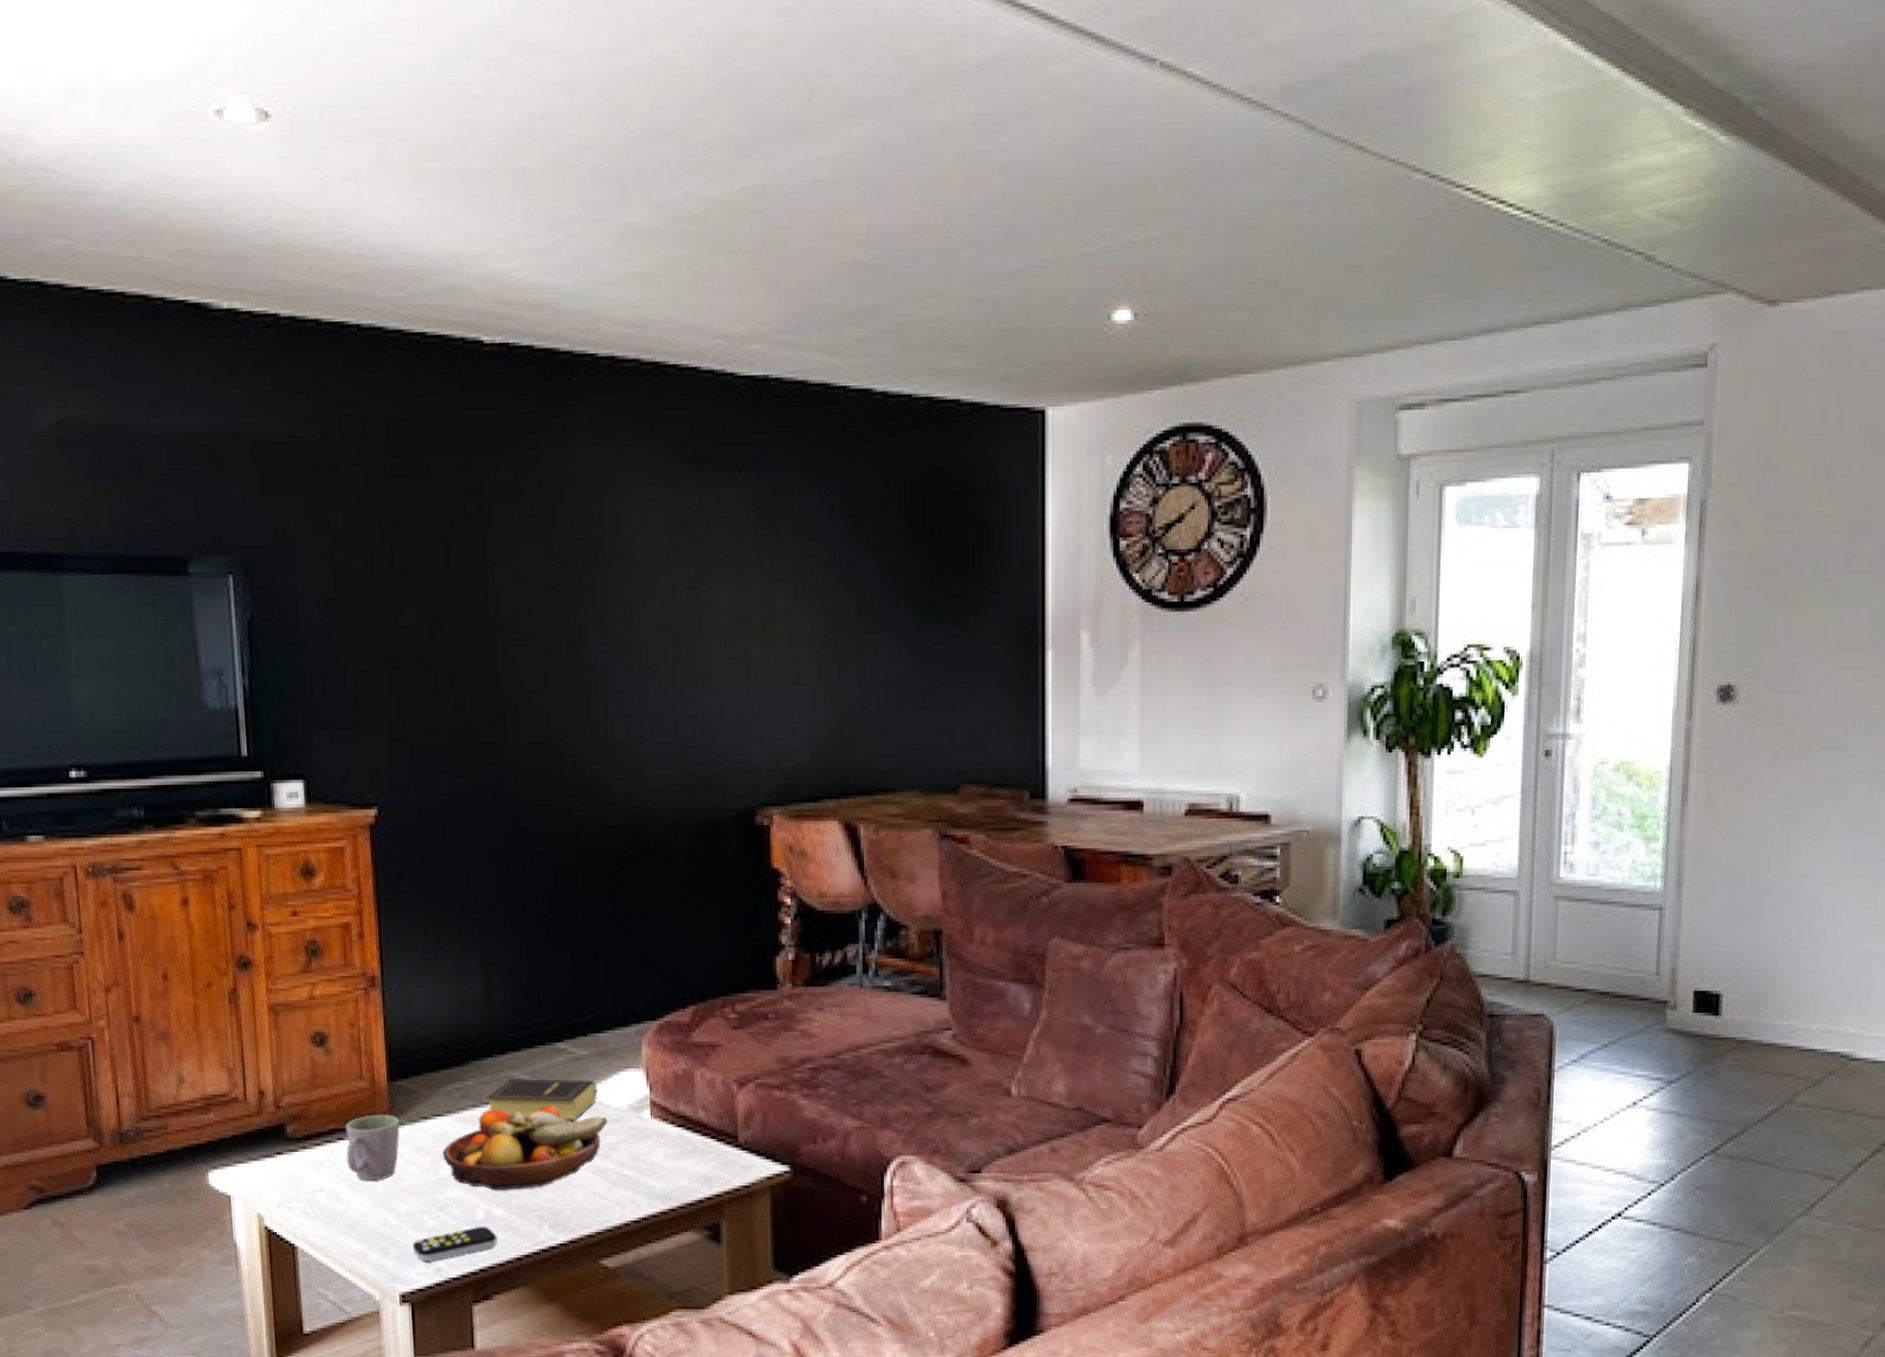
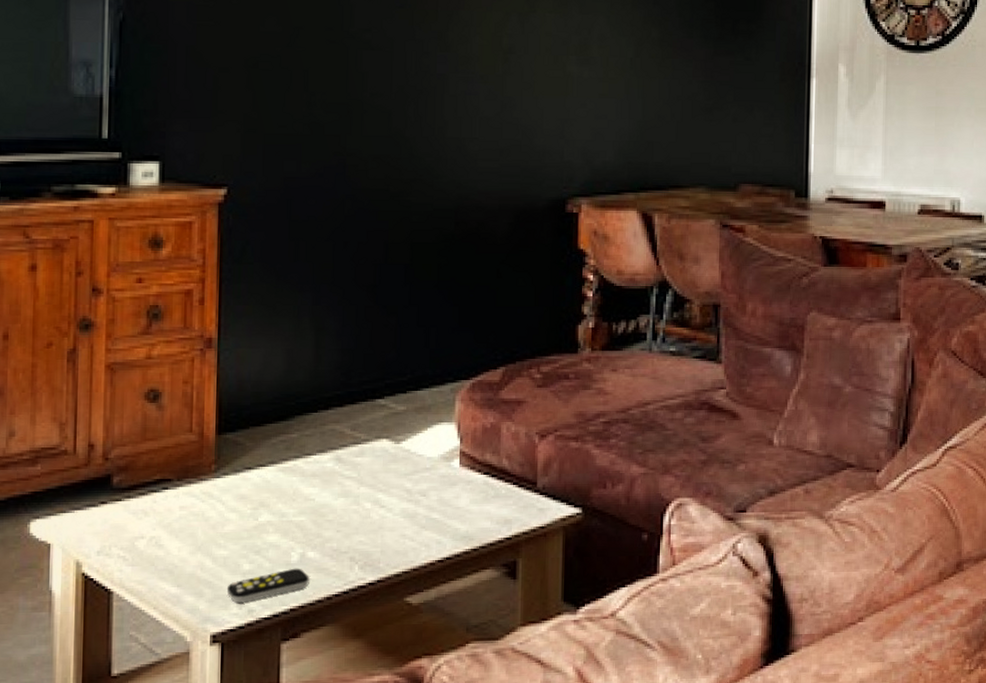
mug: present [345,1114,400,1181] -> none [170,465,224,528]
fruit bowl: present [442,1106,608,1190] -> none [263,456,421,534]
book: present [485,1077,599,1123] -> none [308,430,414,471]

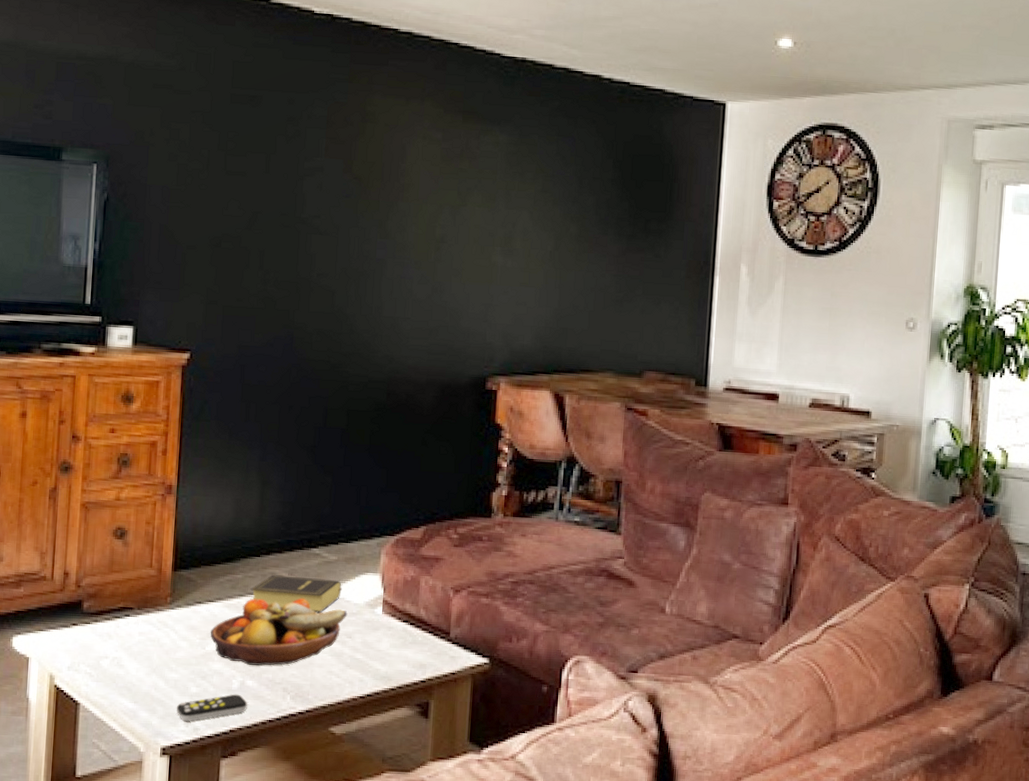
fruit bowl: none [263,456,421,534] -> present [210,598,348,666]
book: none [308,430,414,471] -> present [250,574,343,614]

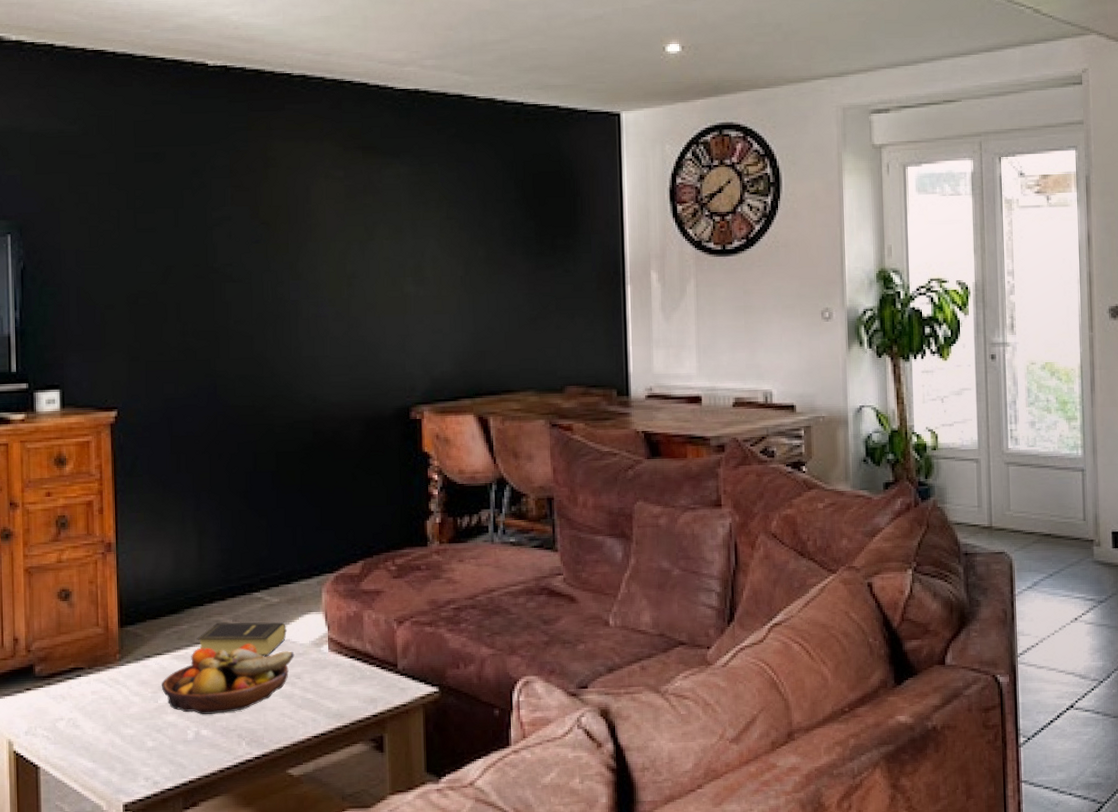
remote control: present [176,694,247,722] -> none [134,744,204,777]

